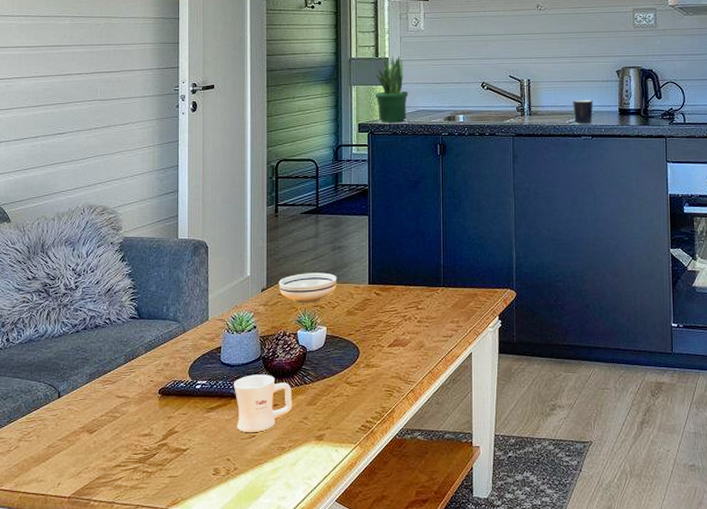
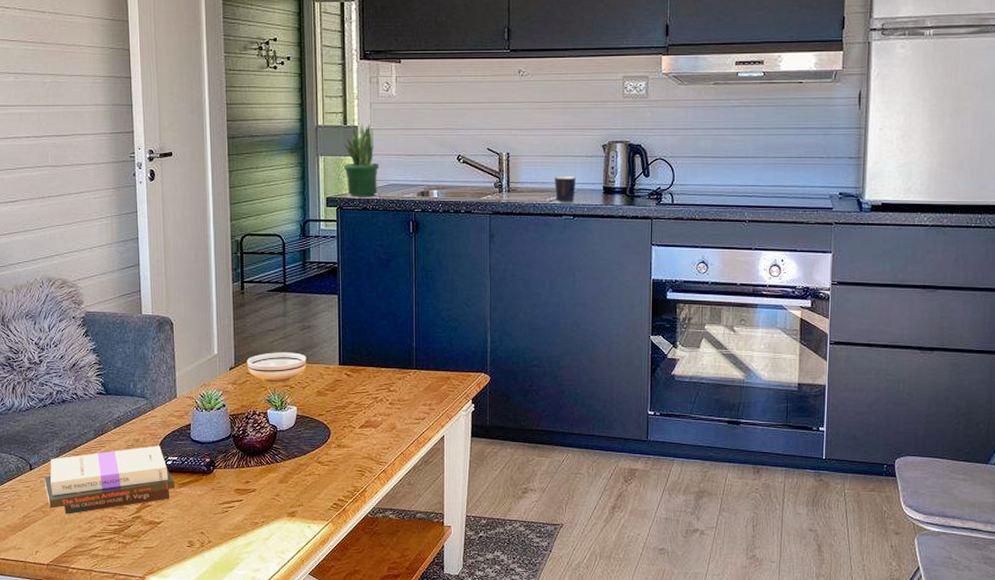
books: none [71,369,202,443] -> present [44,445,175,514]
mug: present [234,374,293,432] -> none [205,452,265,508]

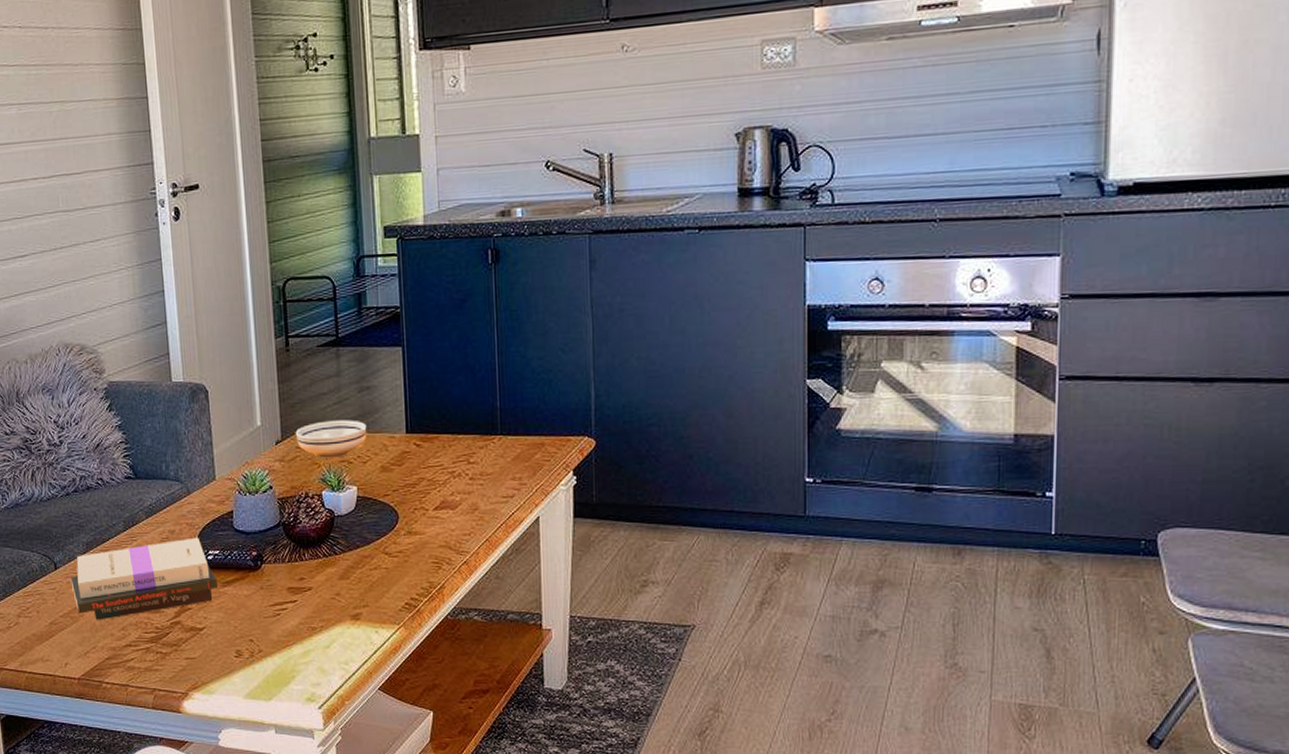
planter: present [343,123,379,197] -> none [403,129,448,224]
mug: present [554,177,576,204] -> none [672,178,701,215]

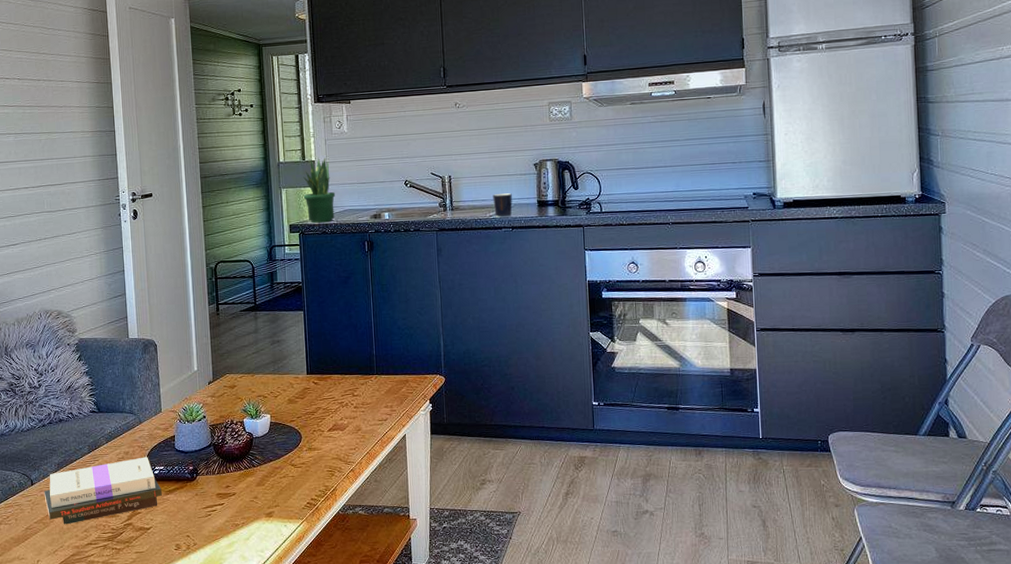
bowl: present [295,420,367,458] -> none [223,365,278,394]
planter: none [403,129,448,224] -> present [303,157,336,223]
mug: none [672,178,701,215] -> present [493,193,513,219]

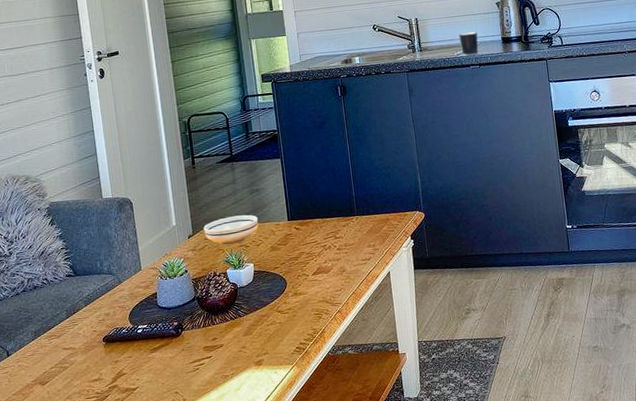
books: present [44,457,162,525] -> none [21,316,147,394]
bowl: none [223,365,278,394] -> present [203,214,259,245]
planter: present [303,157,336,223] -> none [272,7,306,72]

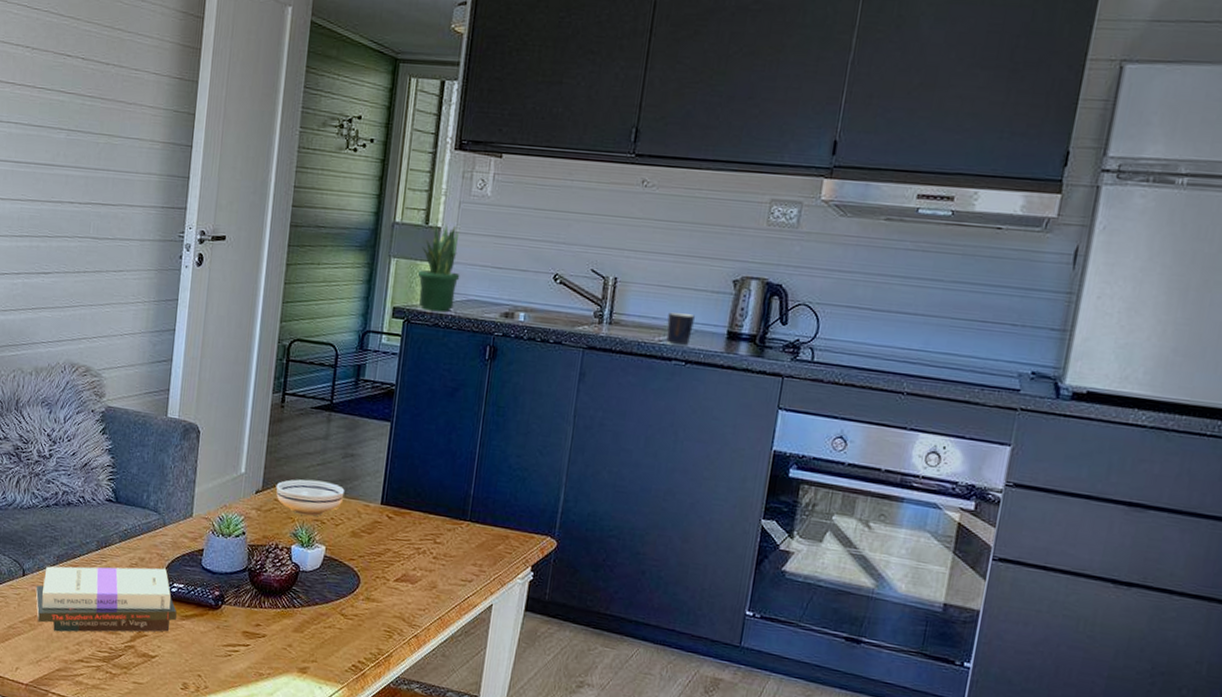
books: none [21,316,147,394] -> present [35,566,177,632]
planter: none [272,7,306,72] -> present [417,225,460,313]

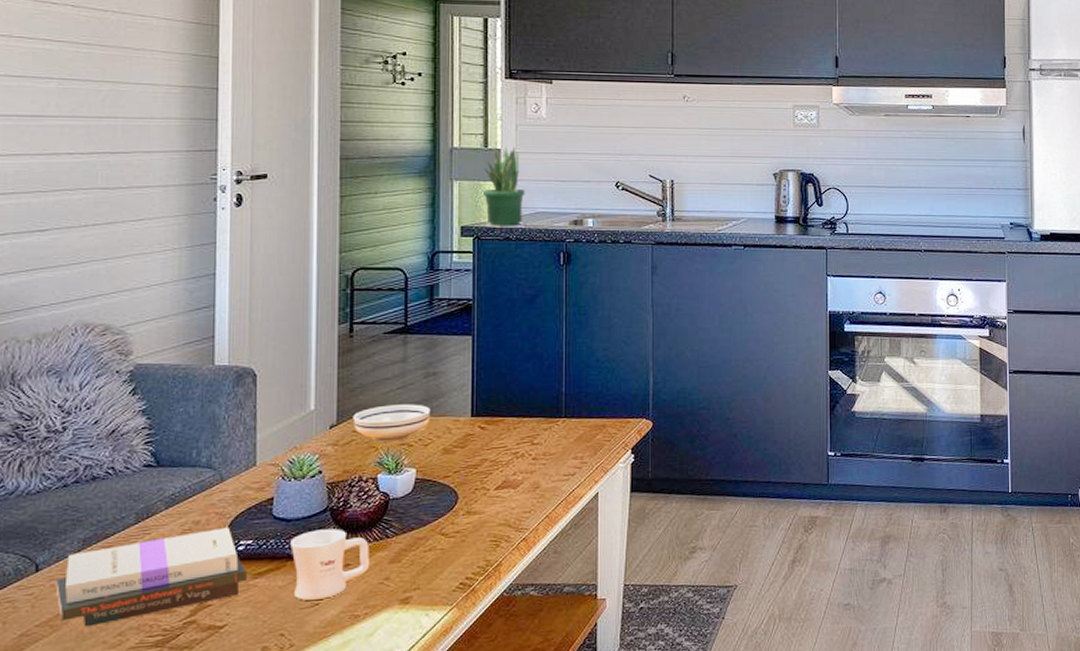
mug: none [212,586,278,652] -> present [290,528,371,601]
mug: present [666,312,695,348] -> none [723,205,746,234]

